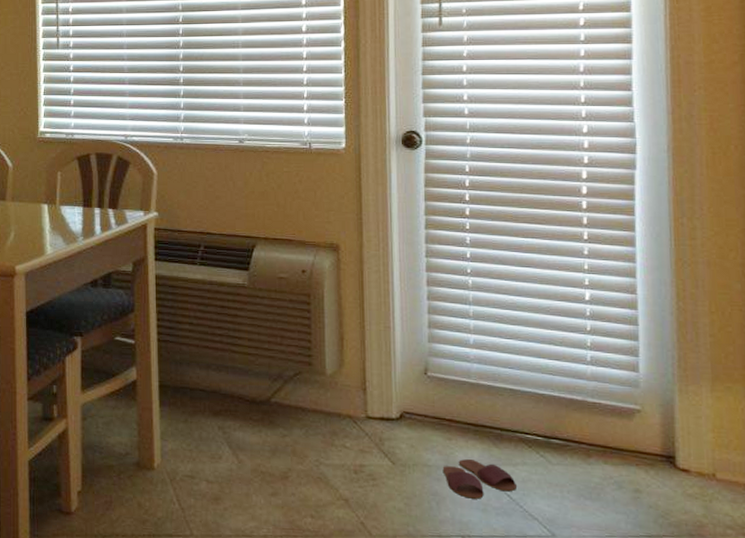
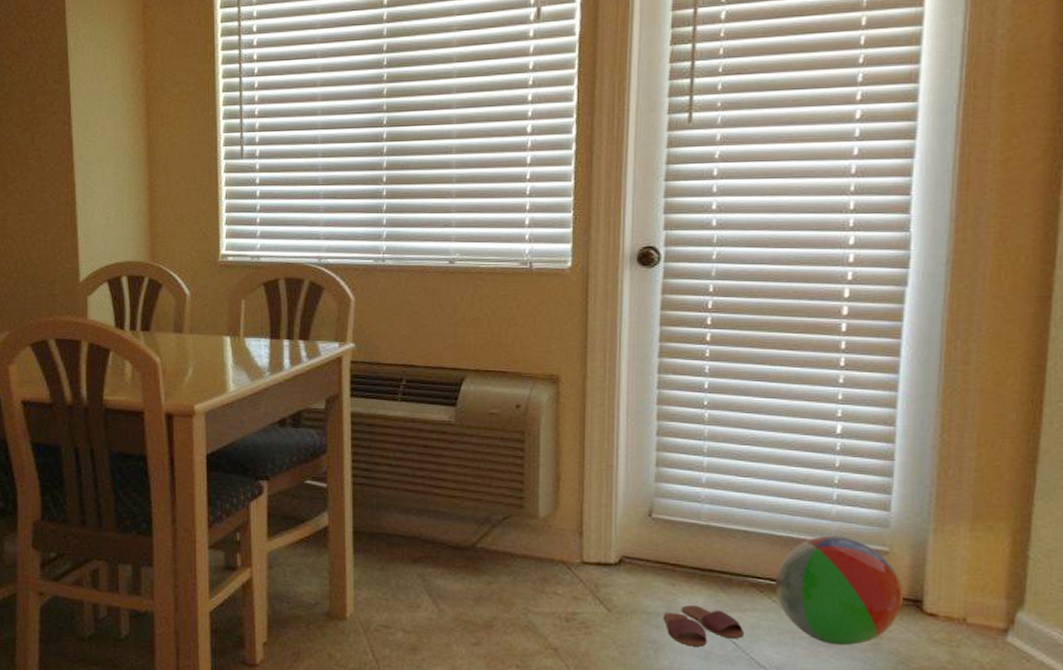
beach ball: none [541,394,658,500] -> present [775,535,904,646]

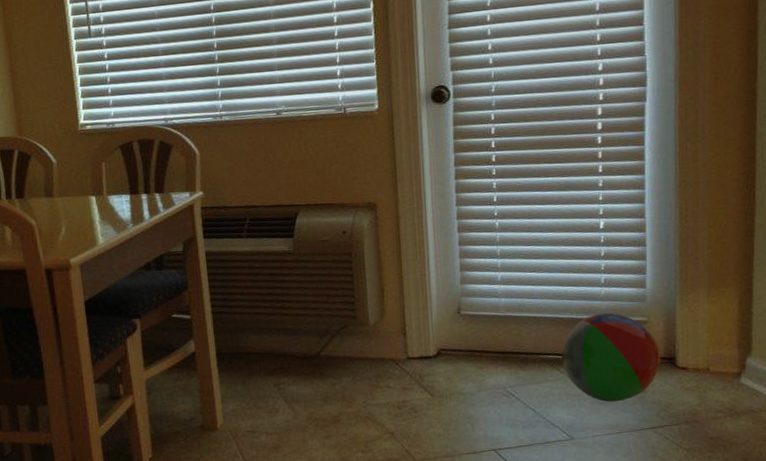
slippers: present [663,605,744,647] -> none [475,383,540,417]

